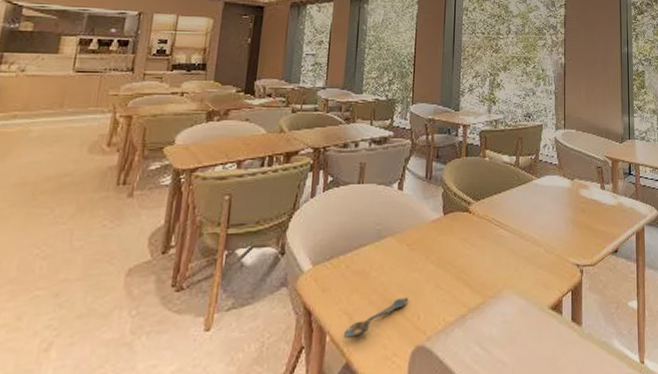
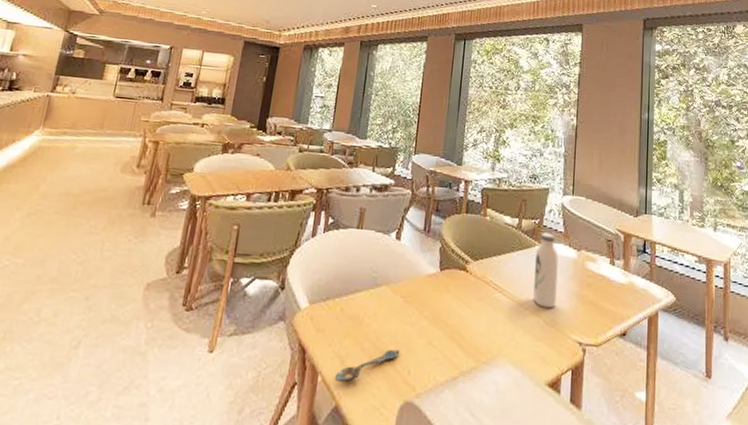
water bottle: none [533,166,554,237] -> present [533,232,559,308]

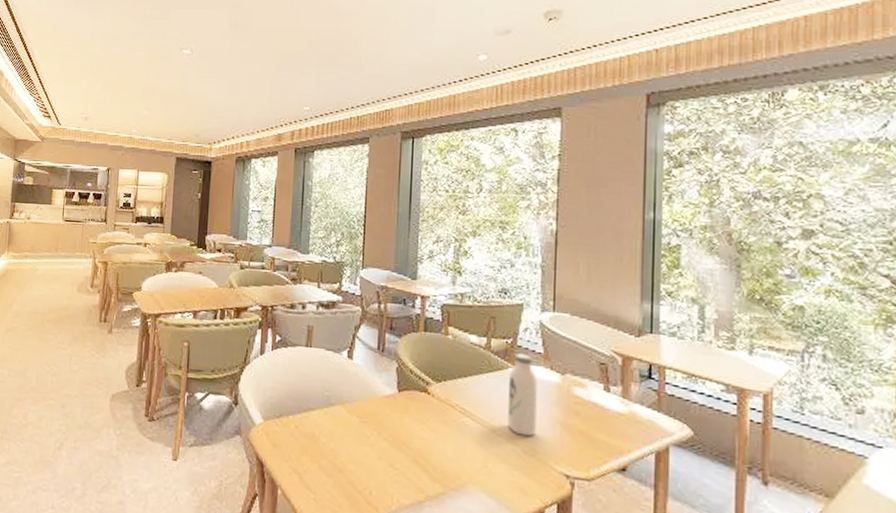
spoon: present [334,349,400,383] -> none [294,468,360,498]

